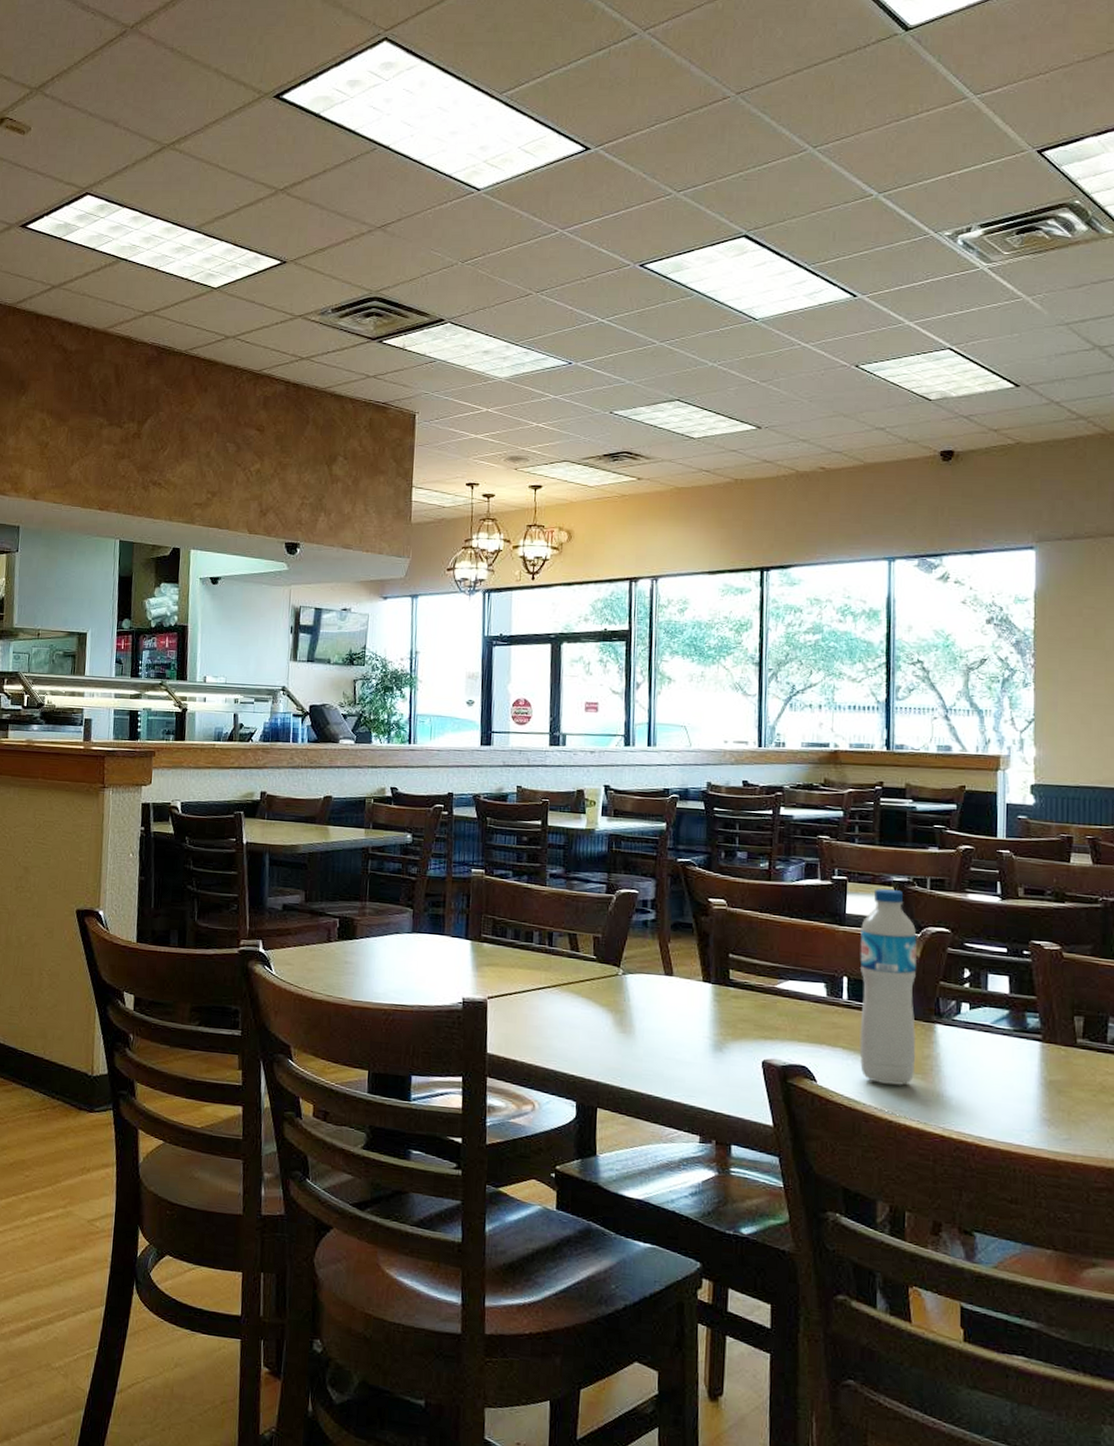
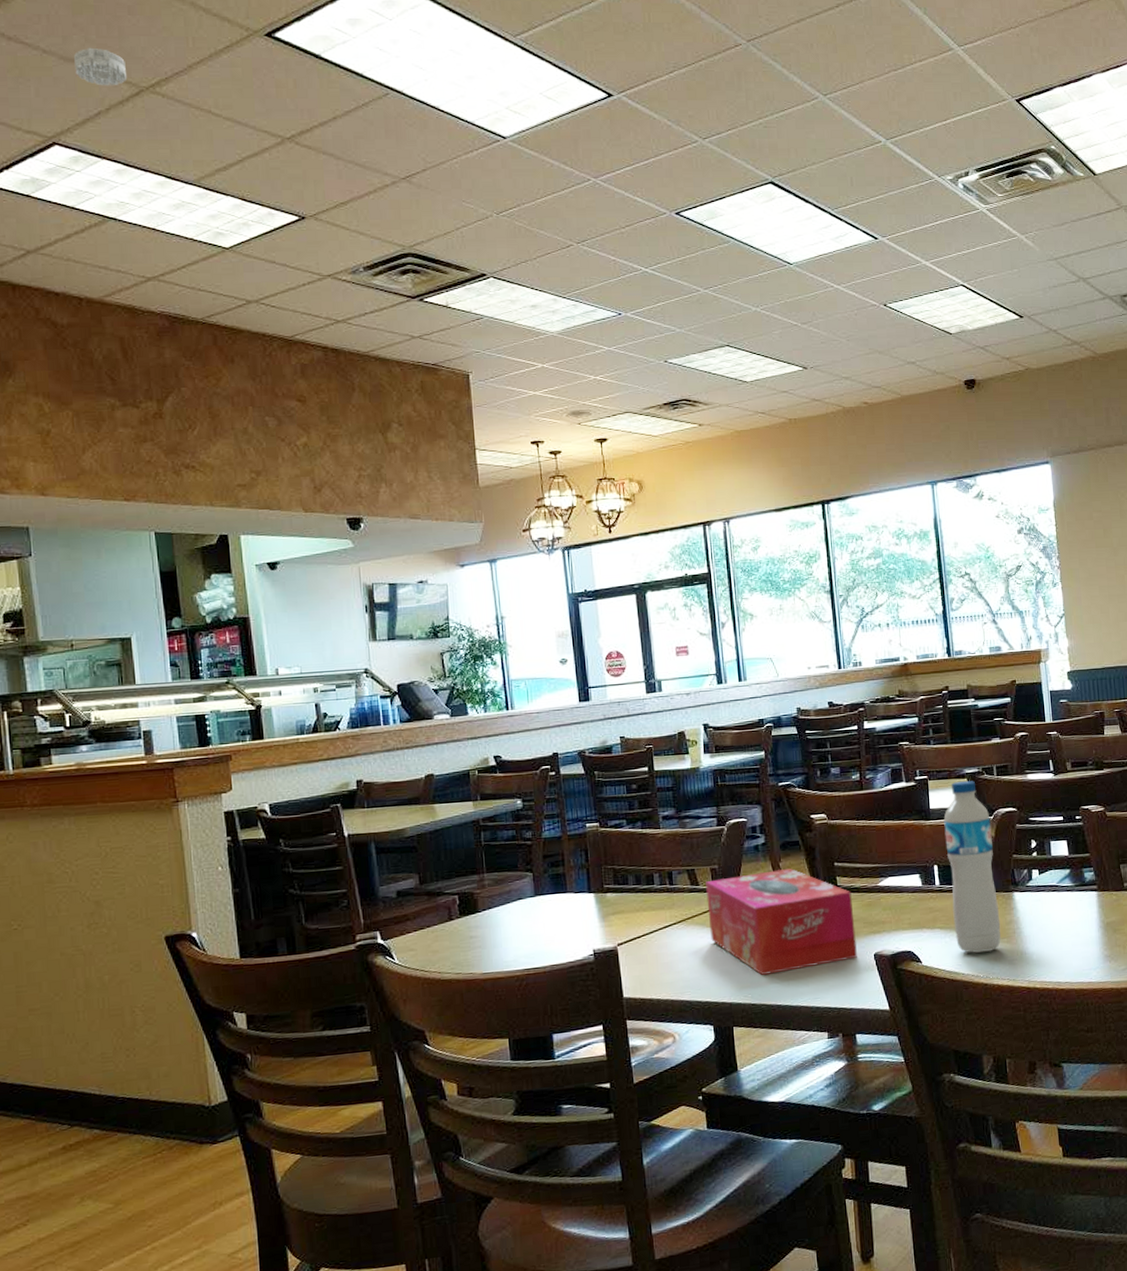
smoke detector: none [112,110,154,144] -> present [73,47,126,86]
tissue box: none [585,948,744,1063] -> present [706,868,857,975]

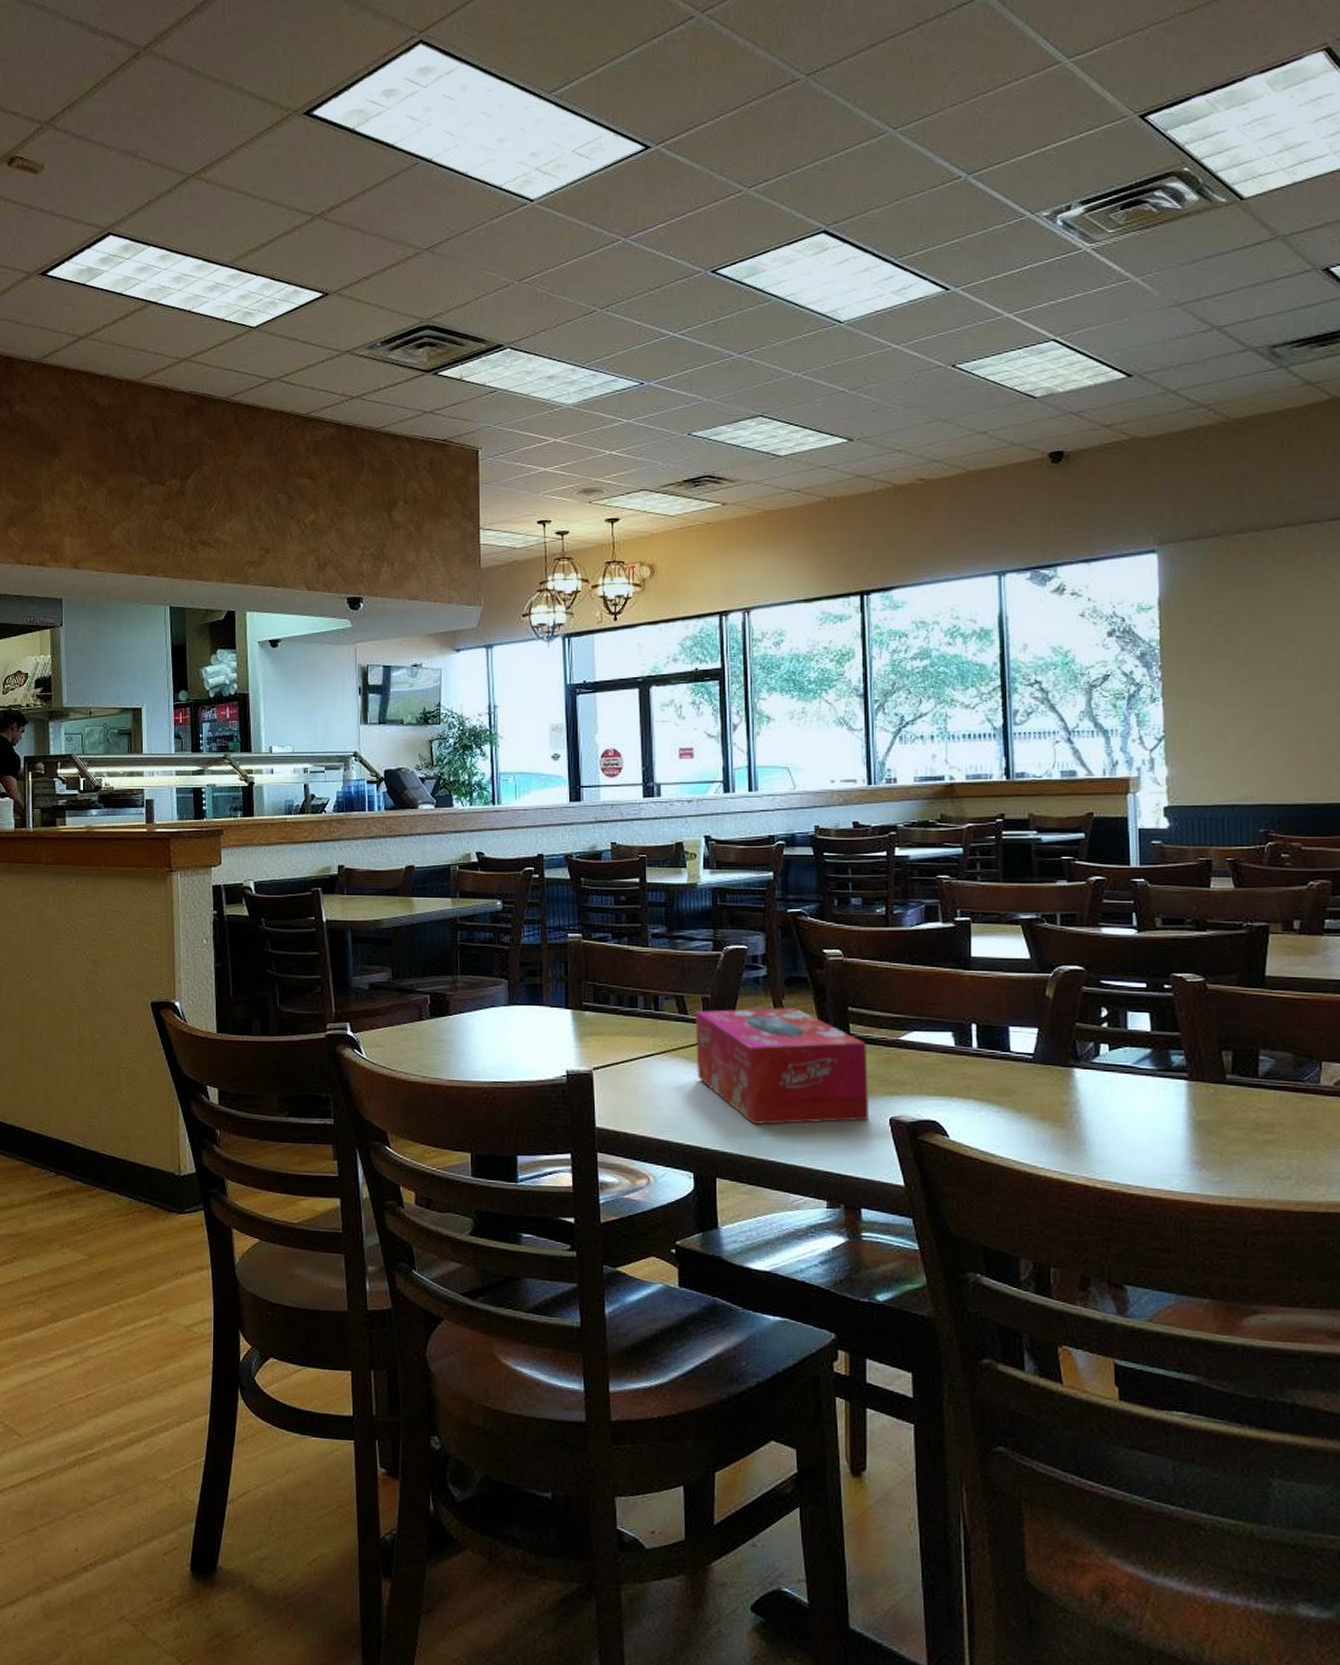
smoke detector: present [73,47,126,86] -> none [131,139,176,176]
water bottle: present [943,780,1001,953] -> none [988,927,1054,1135]

